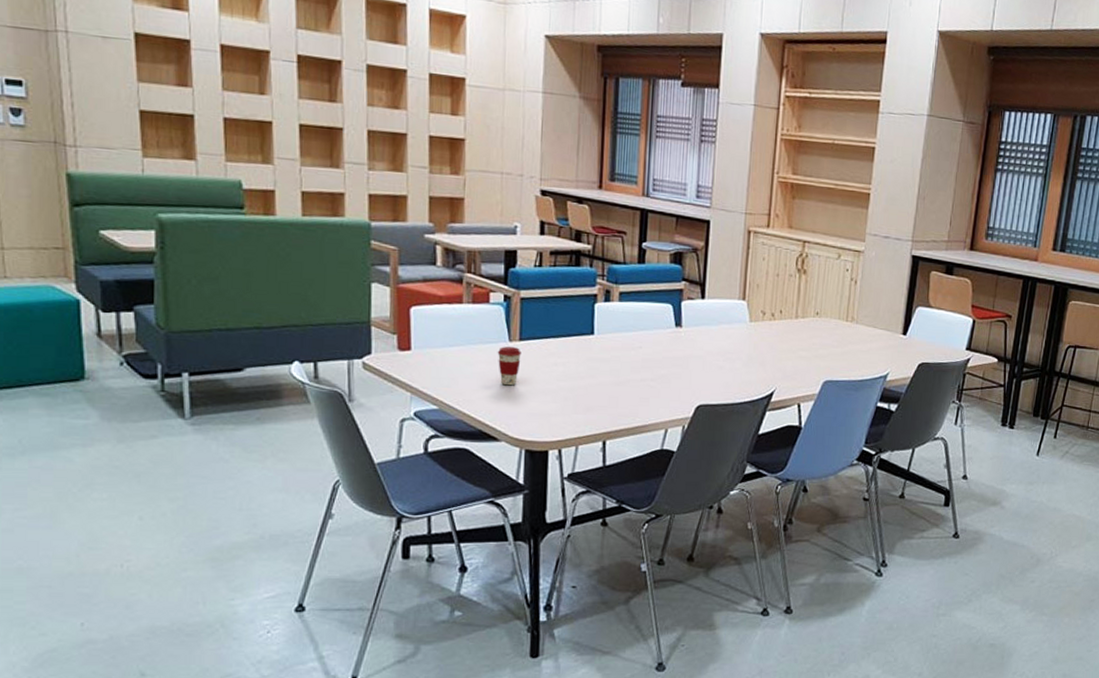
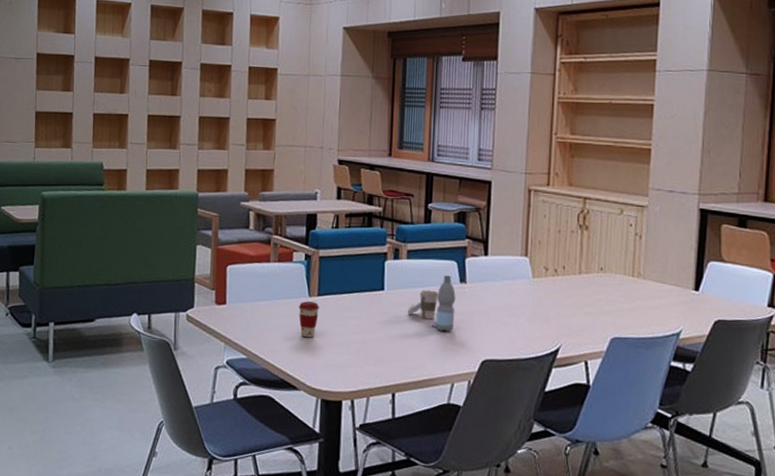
cup: none [619,334,653,365] -> present [407,290,439,320]
water bottle: none [645,319,671,377] -> present [431,275,456,332]

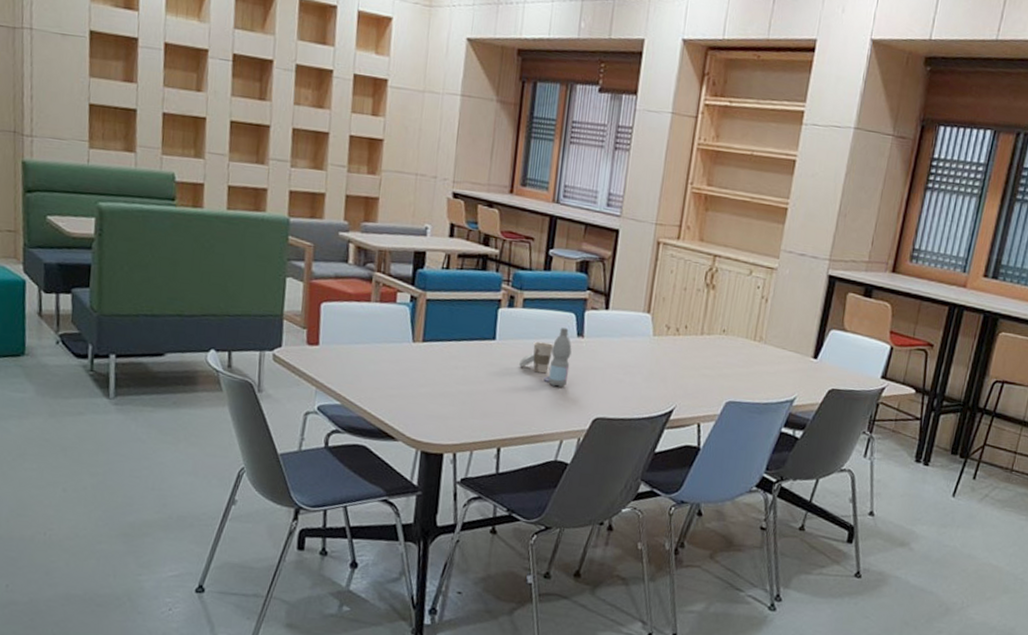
coffee cup: present [298,301,319,338] -> none [400,347,424,386]

